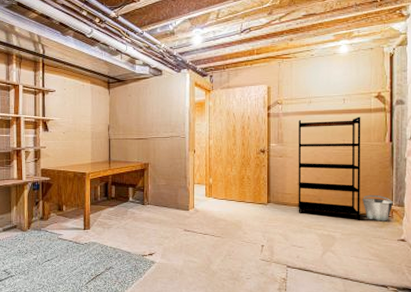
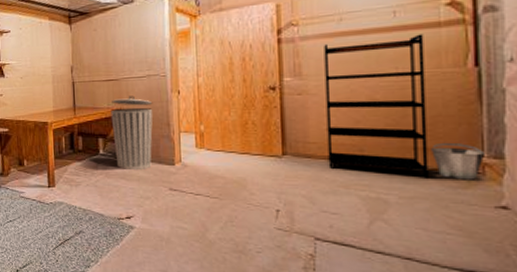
trash can: none [140,152,174,214] -> present [111,95,153,169]

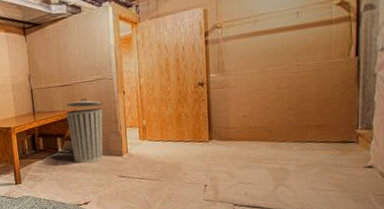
shelving unit: present [324,34,429,178] -> none [242,30,319,150]
bucket: present [431,142,484,180] -> none [321,119,359,149]

